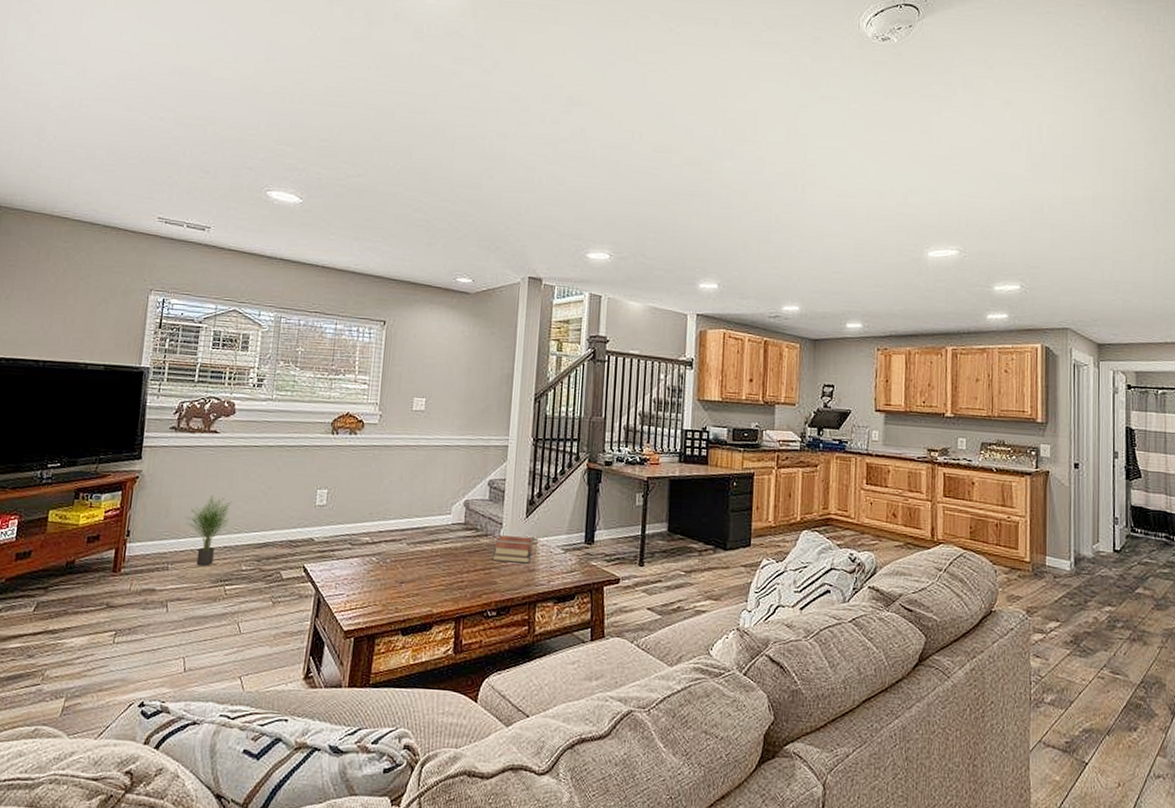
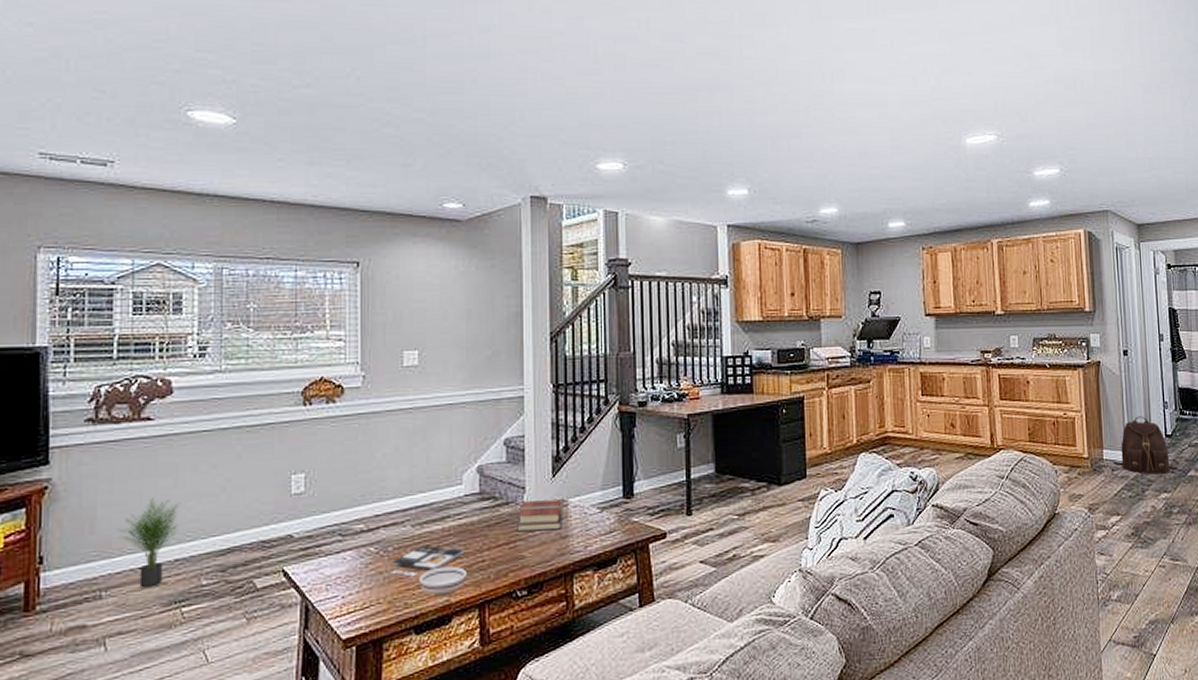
magazine: none [387,561,448,587] -> present [390,544,465,577]
bowl: none [409,581,448,607] -> present [419,566,466,597]
backpack: none [1055,528,1125,588] -> present [1113,416,1178,474]

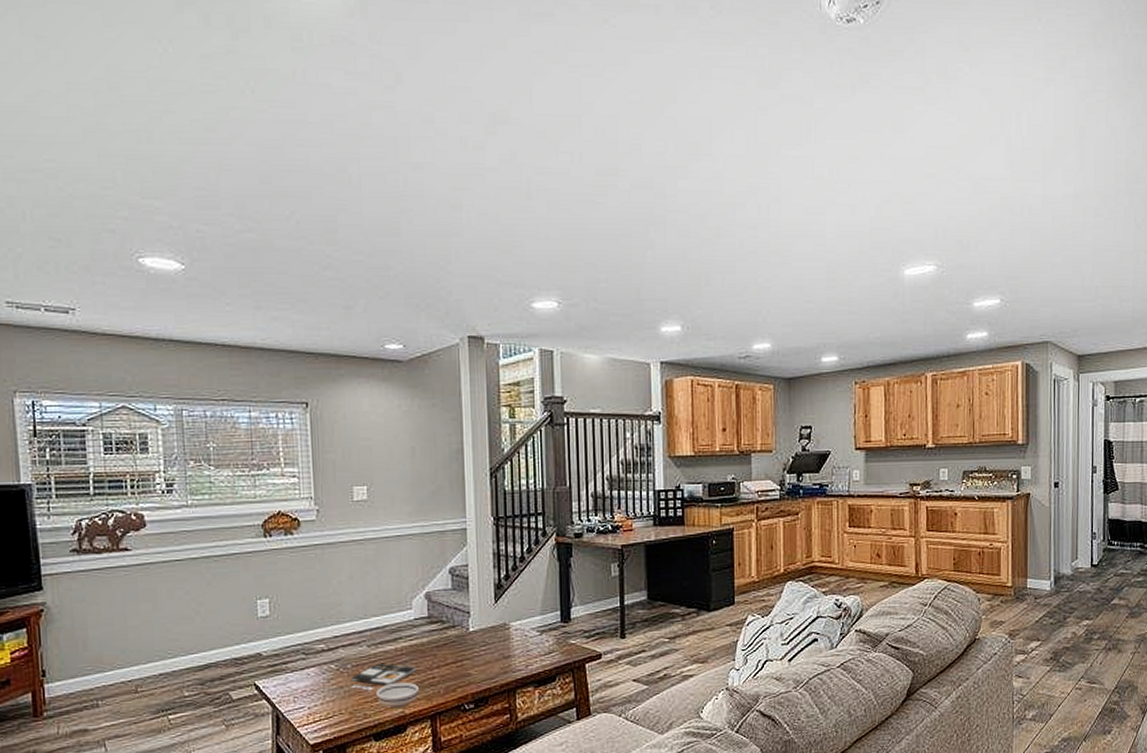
potted plant: present [117,497,180,588] -> none [107,619,160,698]
books: present [517,499,562,532] -> none [463,623,505,653]
backpack: present [1113,416,1178,474] -> none [1036,546,1101,602]

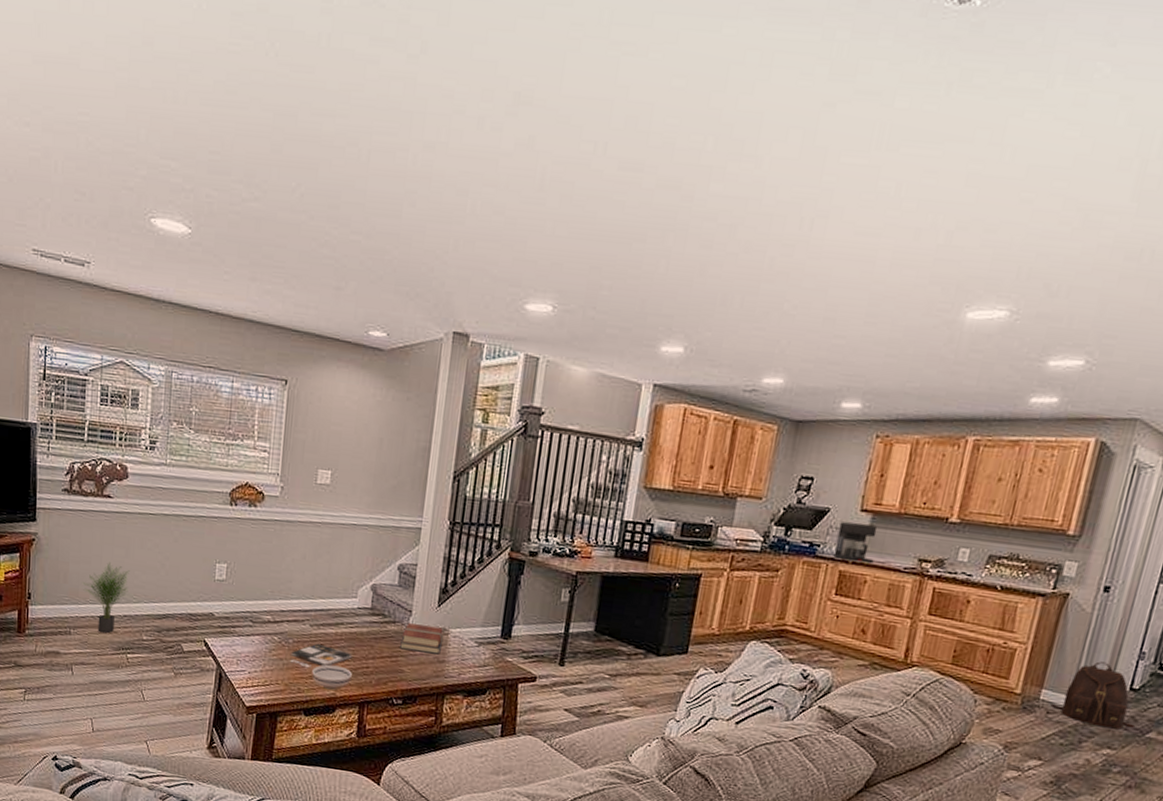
potted plant: none [107,619,160,698] -> present [83,562,129,633]
books: none [463,623,505,653] -> present [400,623,443,655]
coffee maker: none [841,461,874,495] -> present [833,522,877,564]
backpack: none [1036,546,1101,602] -> present [1050,661,1134,730]

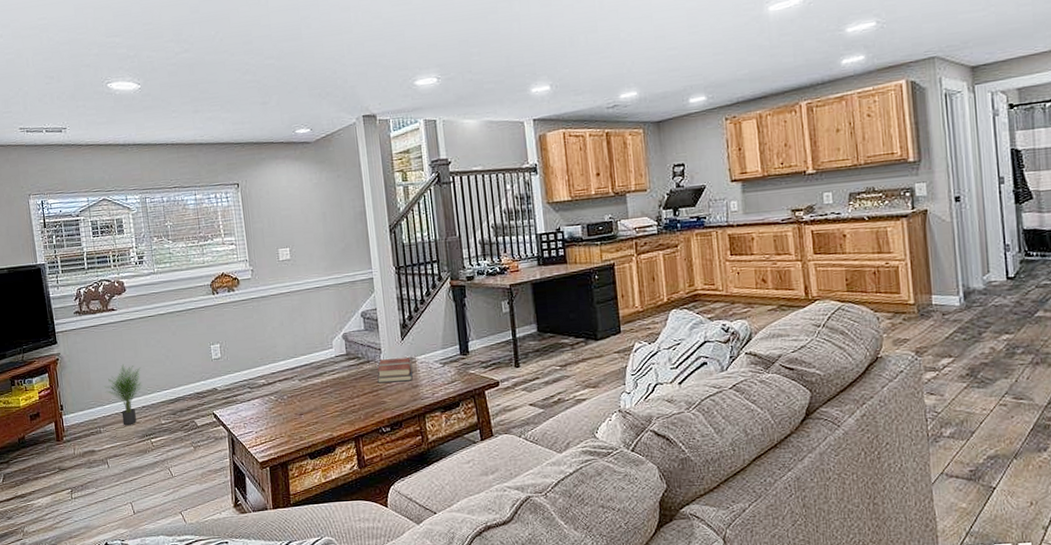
magazine: present [289,643,353,668] -> none [287,394,340,418]
bowl: present [312,664,352,690] -> none [308,409,343,432]
coffee maker: present [833,522,877,564] -> none [717,191,755,226]
backpack: present [1050,661,1134,730] -> none [943,260,1022,317]

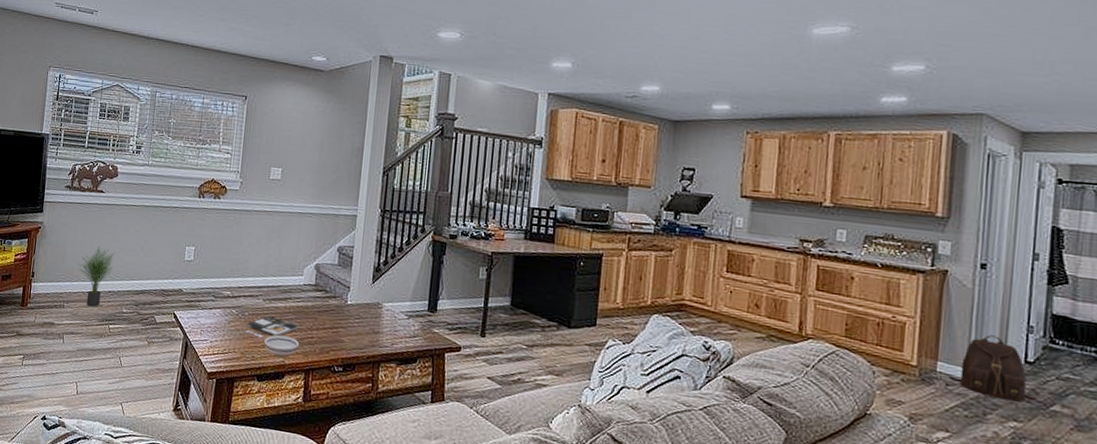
magazine: none [287,394,340,418] -> present [245,315,299,338]
bowl: none [308,409,343,432] -> present [264,335,299,358]
books: present [377,357,413,384] -> none [340,298,378,326]
backpack: none [943,260,1022,317] -> present [948,335,1037,402]

